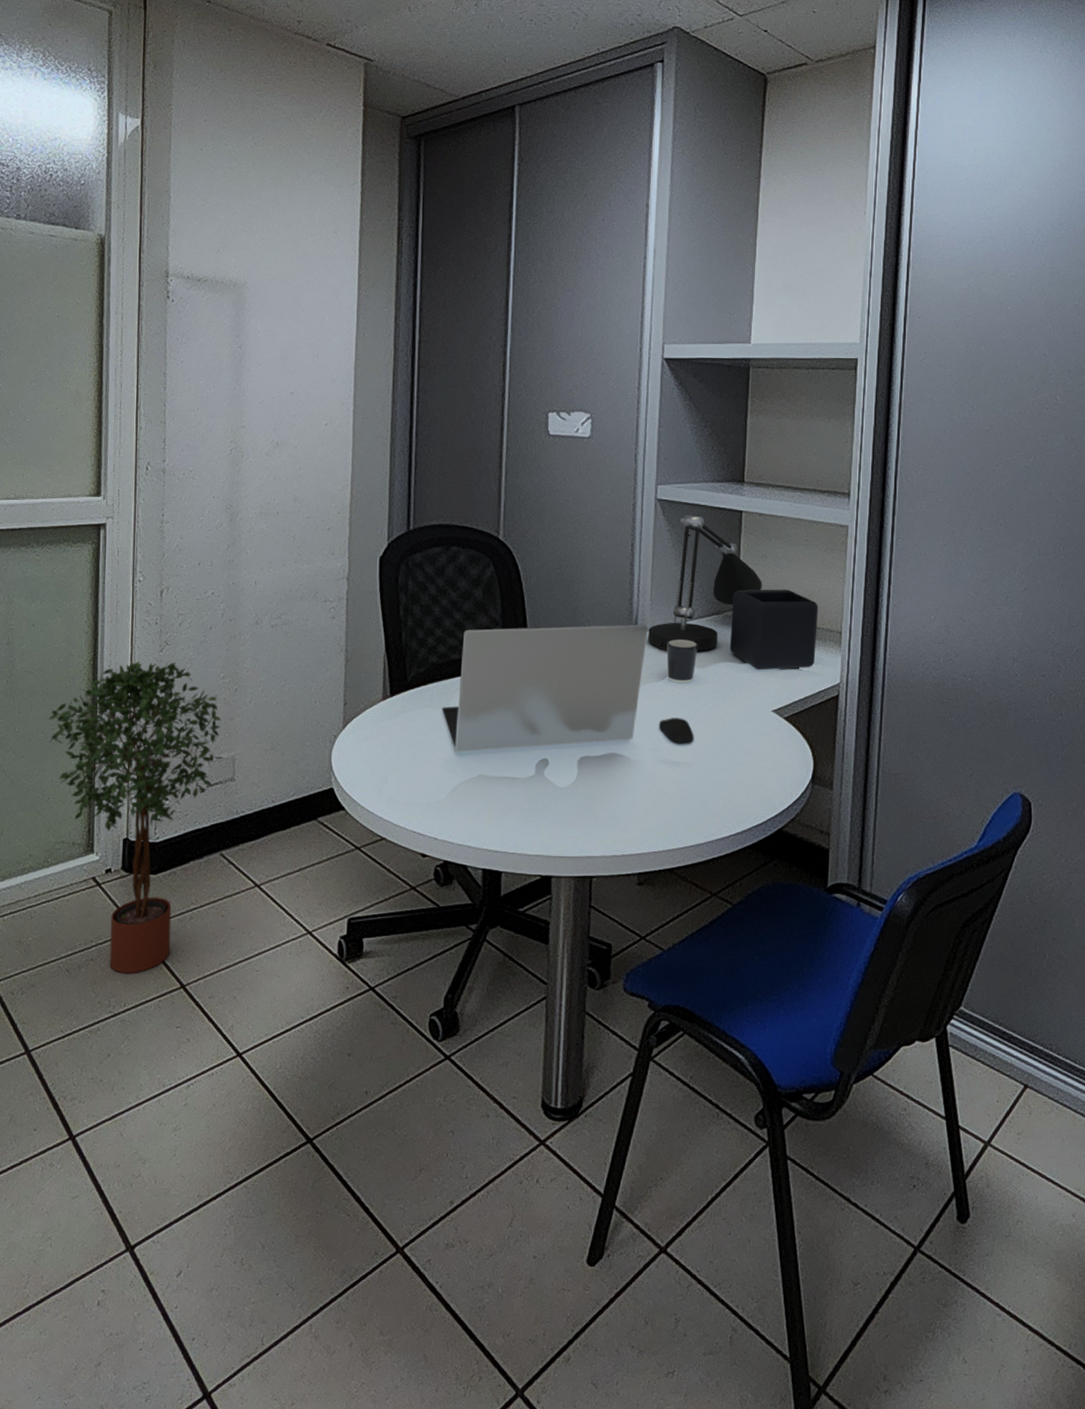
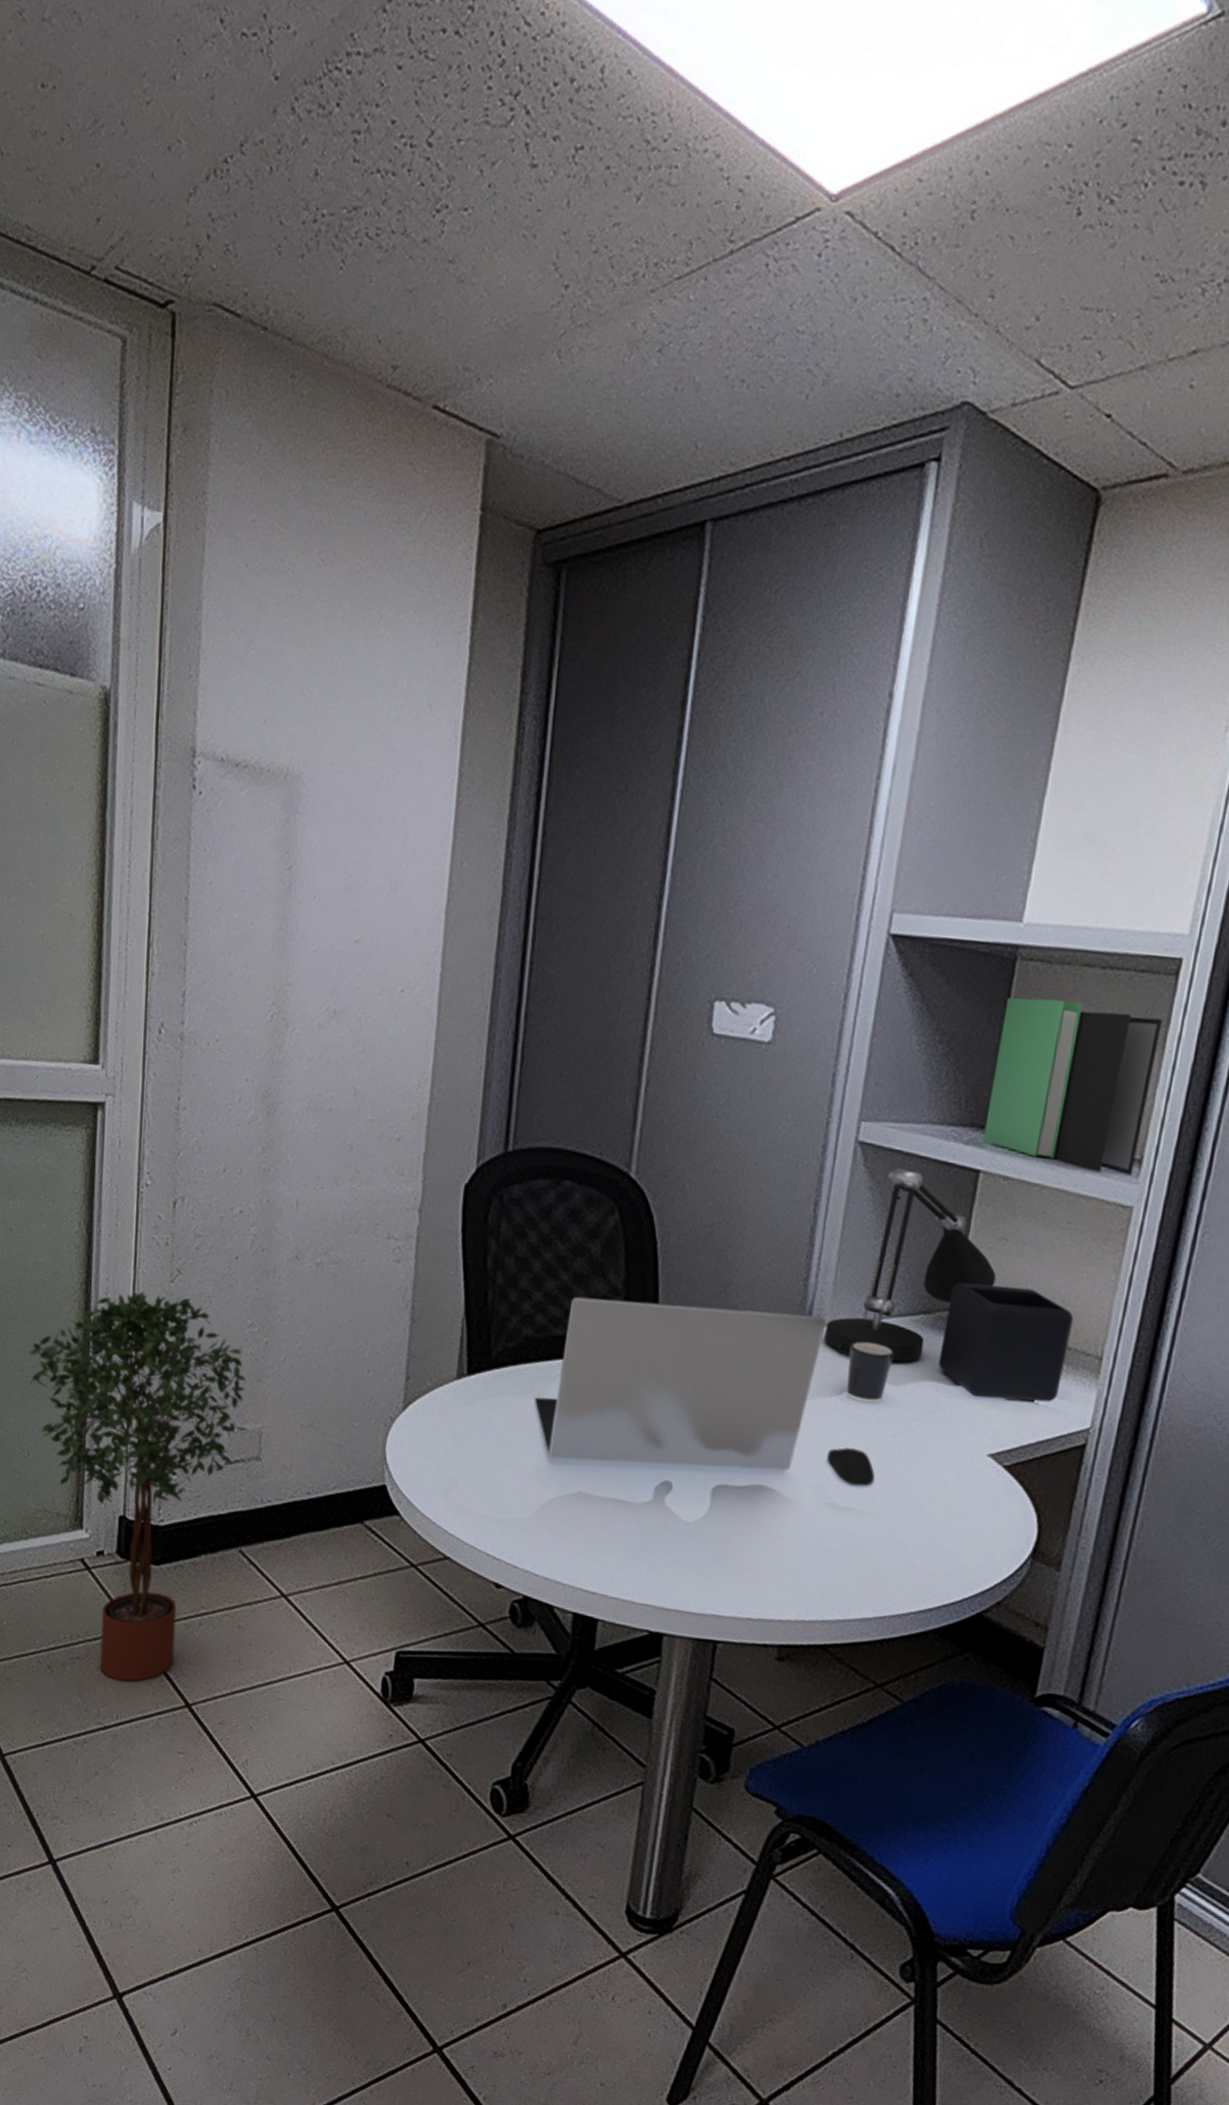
binder: none [742,392,797,498] -> present [983,997,1083,1159]
binder: none [790,397,850,504] -> present [1053,1010,1162,1175]

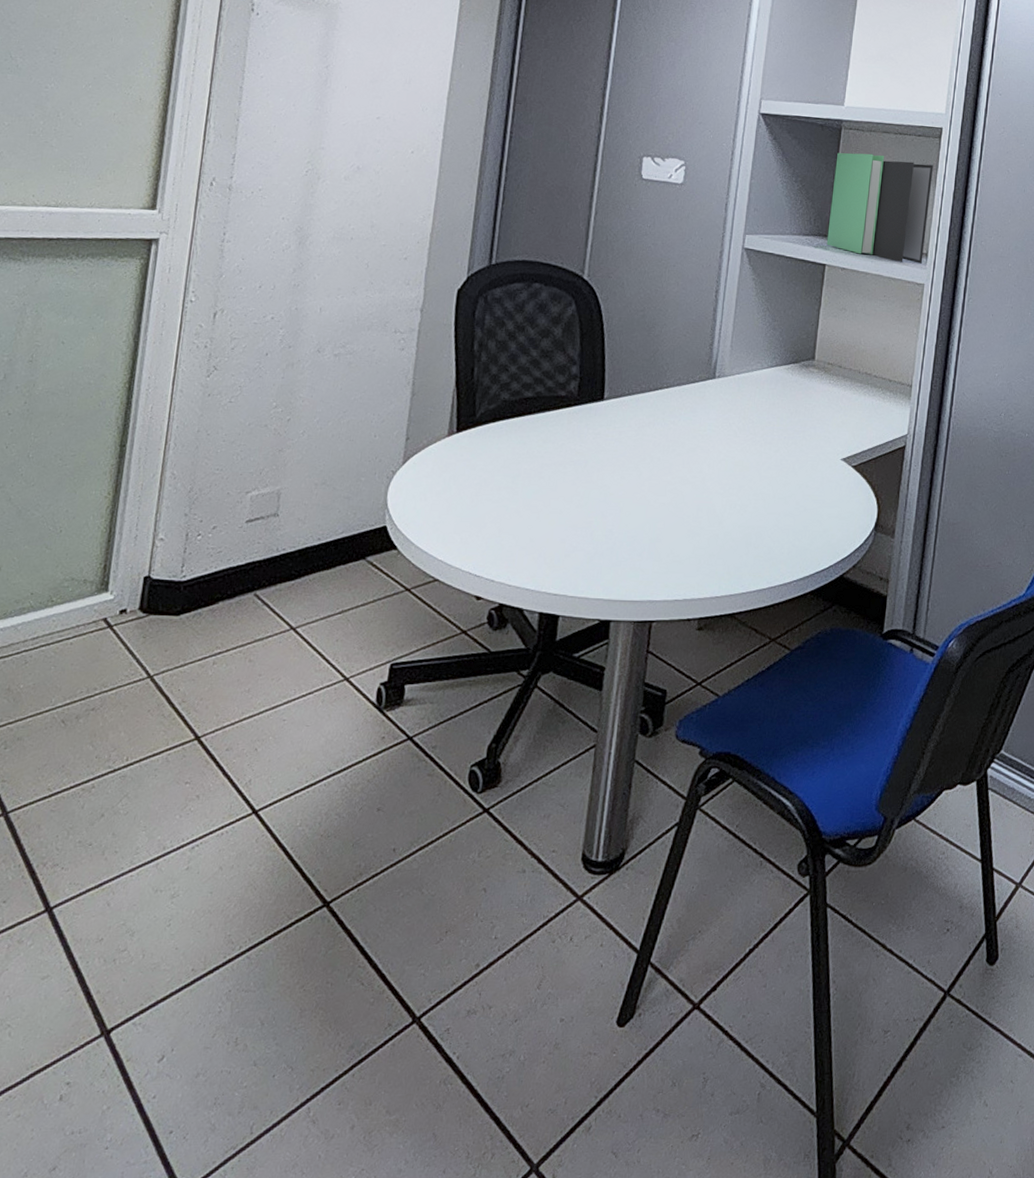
potted tree: present [25,1290,248,1682] -> none [66,386,270,725]
laptop: present [534,1296,827,1472] -> none [510,367,727,493]
desk lamp: present [824,1168,996,1362] -> none [725,265,840,398]
computer mouse: present [826,1447,875,1487] -> none [729,463,764,491]
mug: present [846,1341,894,1404] -> none [742,386,774,429]
desk organizer: present [938,1282,1074,1403] -> none [804,340,892,420]

